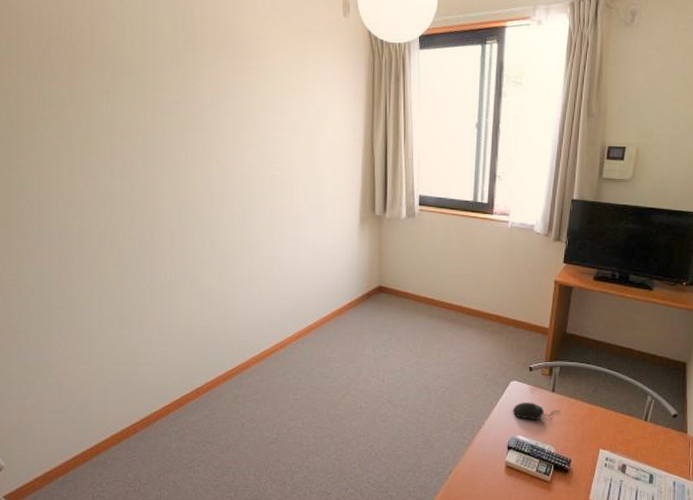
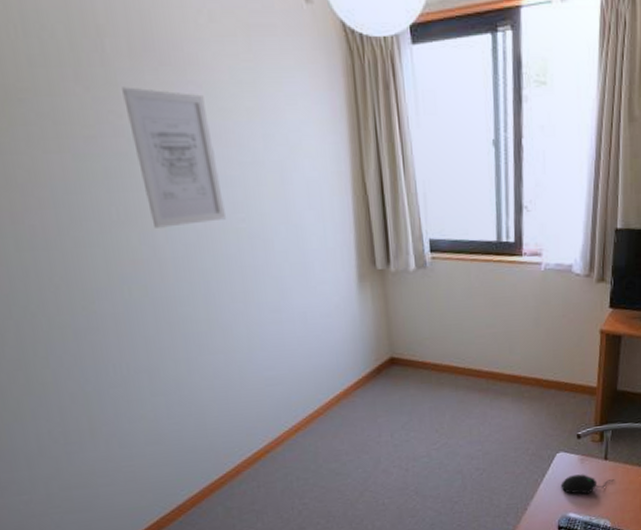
wall art: none [204,67,265,170] -> present [122,87,226,228]

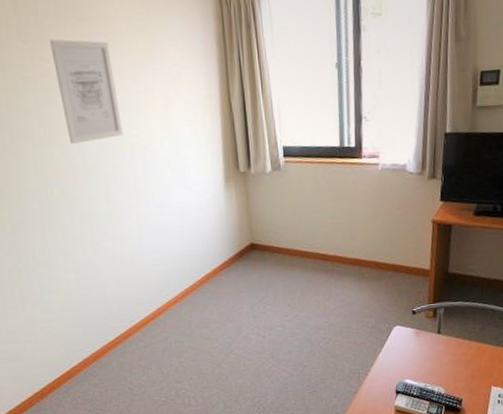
computer mouse: present [560,474,615,494] -> none [398,345,448,364]

